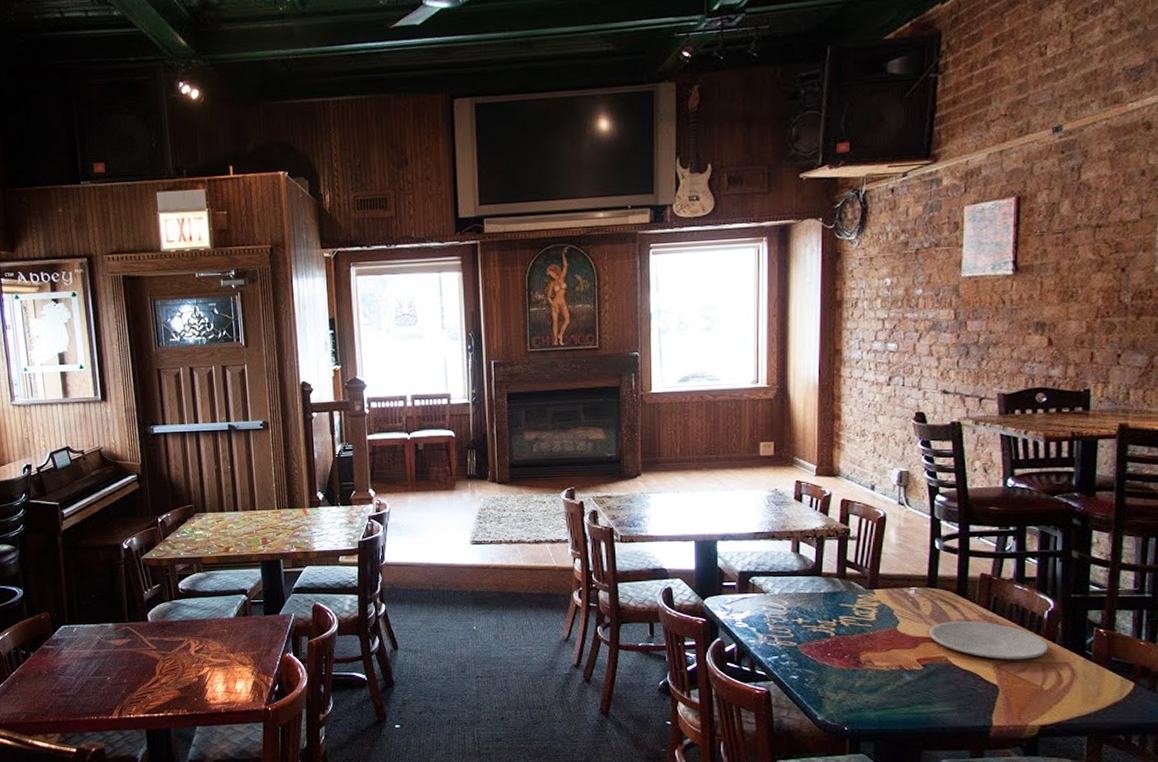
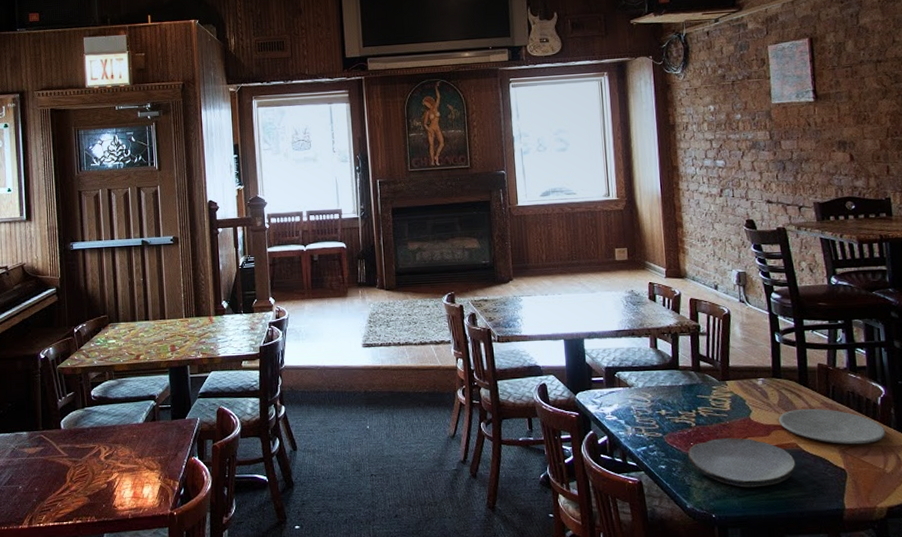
plate: none [822,648,943,701] -> present [687,437,796,488]

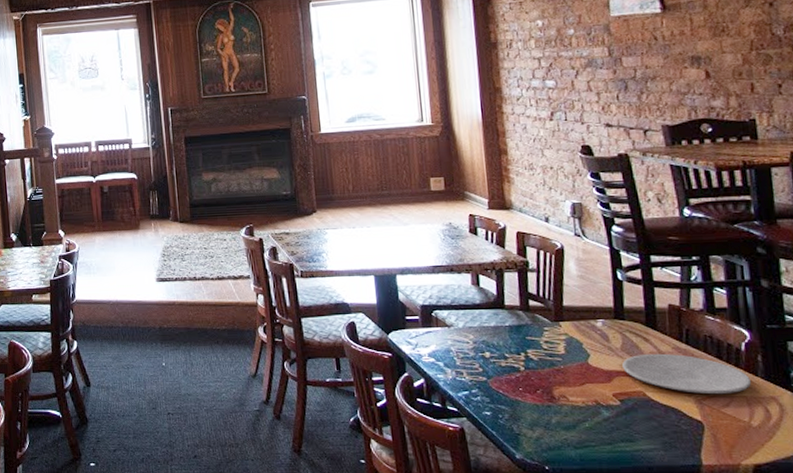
plate: present [687,437,796,488] -> none [515,383,643,438]

